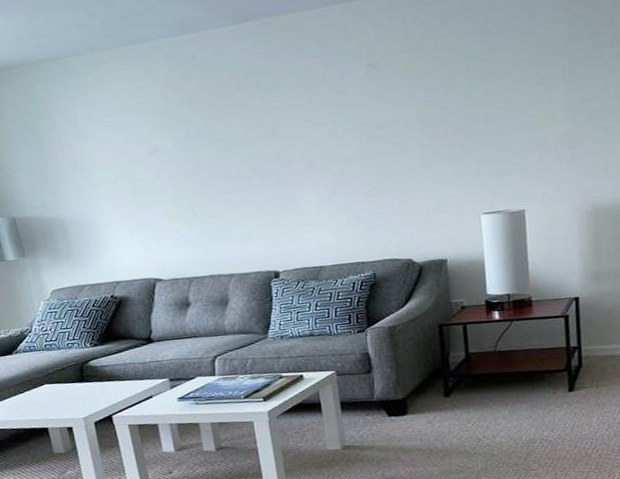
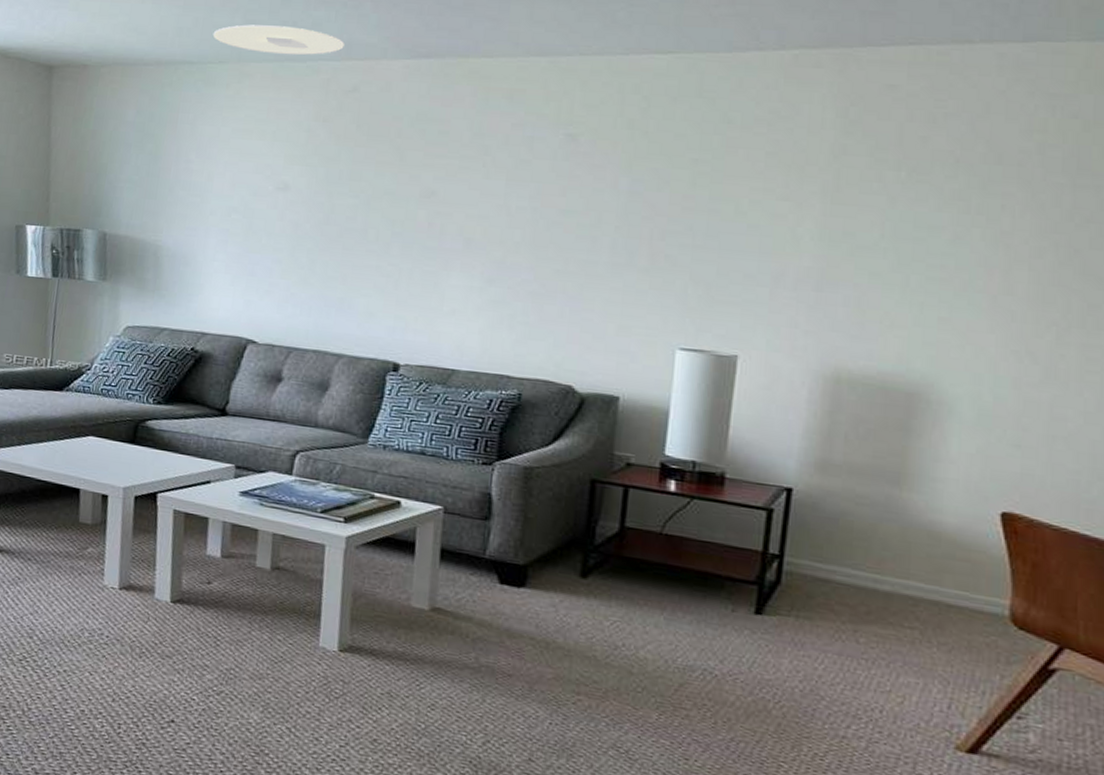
ceiling light: none [63,13,177,41] -> present [213,24,345,56]

